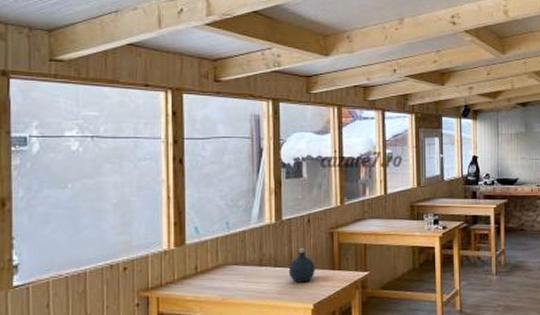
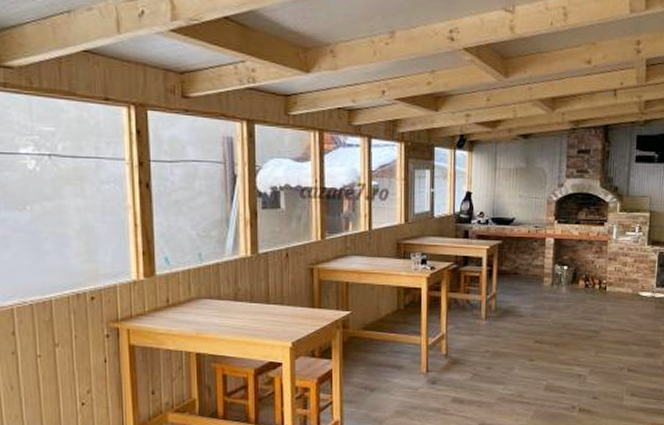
bottle: present [288,248,315,283] -> none [265,284,294,320]

